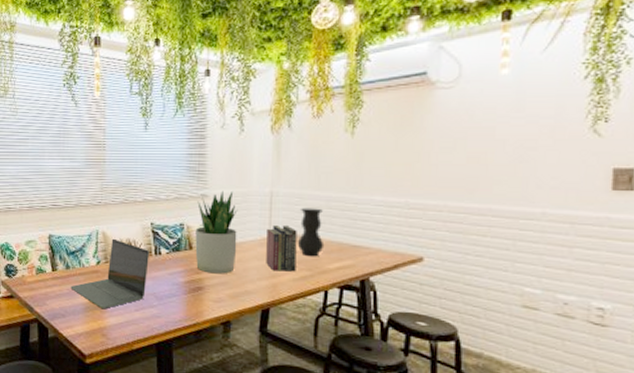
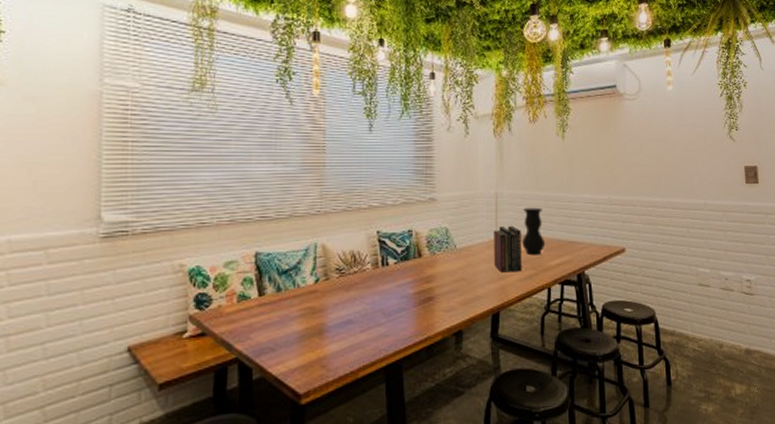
laptop: present [70,238,149,309] -> none [282,251,375,336]
planter: present [195,190,238,274] -> none [424,193,466,281]

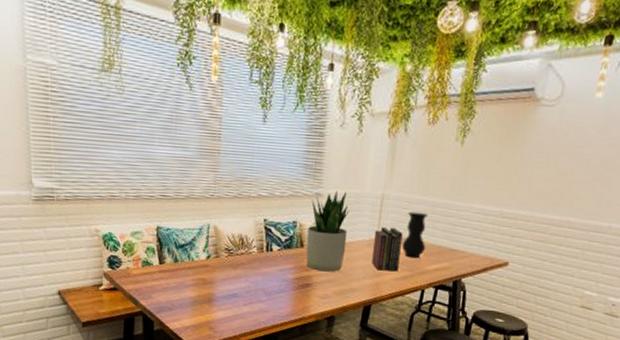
planter: none [424,193,466,281] -> present [306,190,350,272]

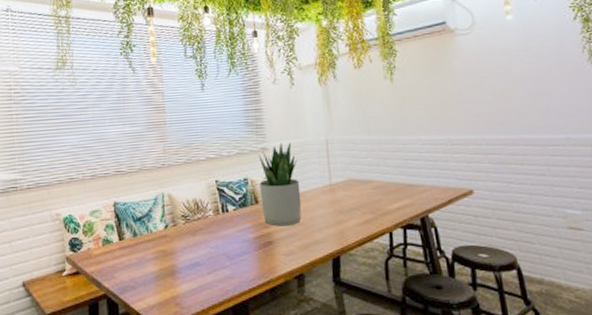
books: present [372,227,403,272] -> none [327,171,360,217]
vase: present [401,211,428,258] -> none [354,151,383,200]

